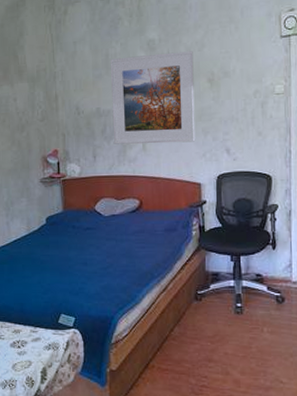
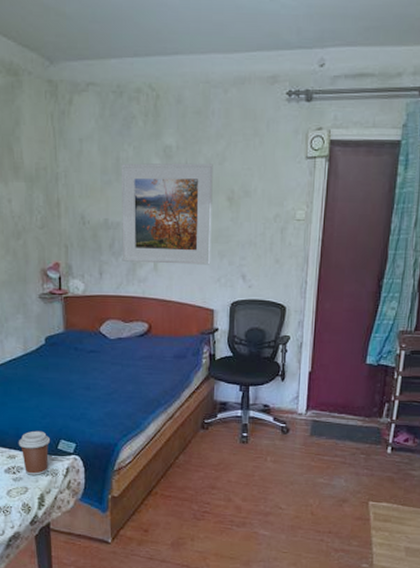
coffee cup: none [22,305,52,349] -> present [18,430,51,475]

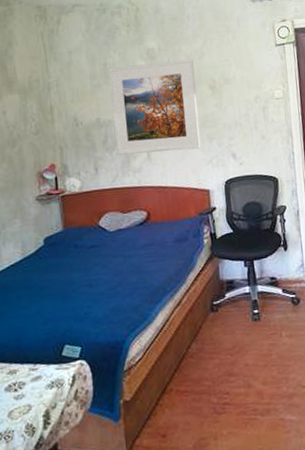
coffee cup: present [18,430,51,475] -> none [19,338,54,390]

